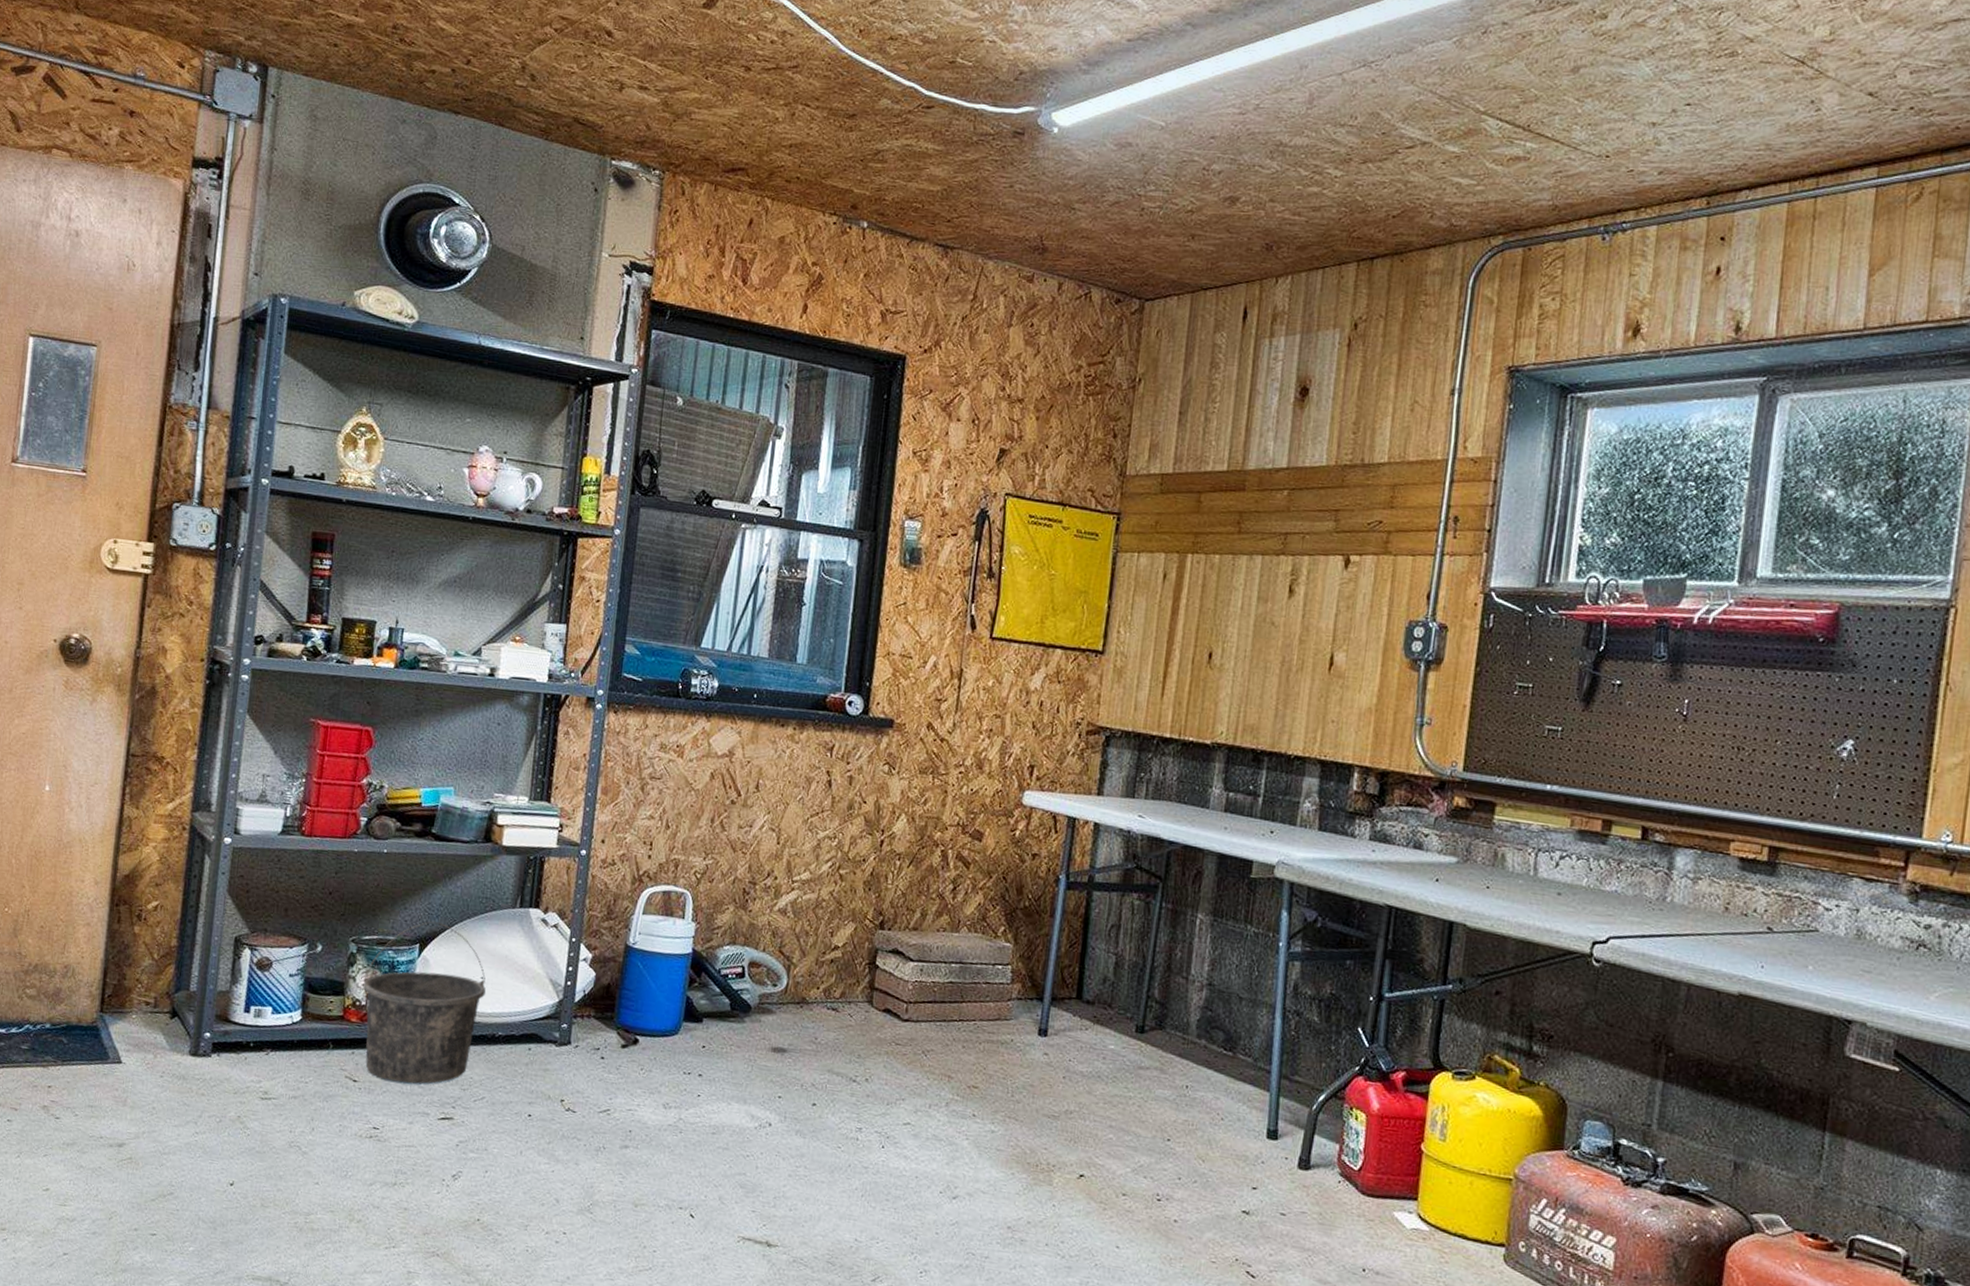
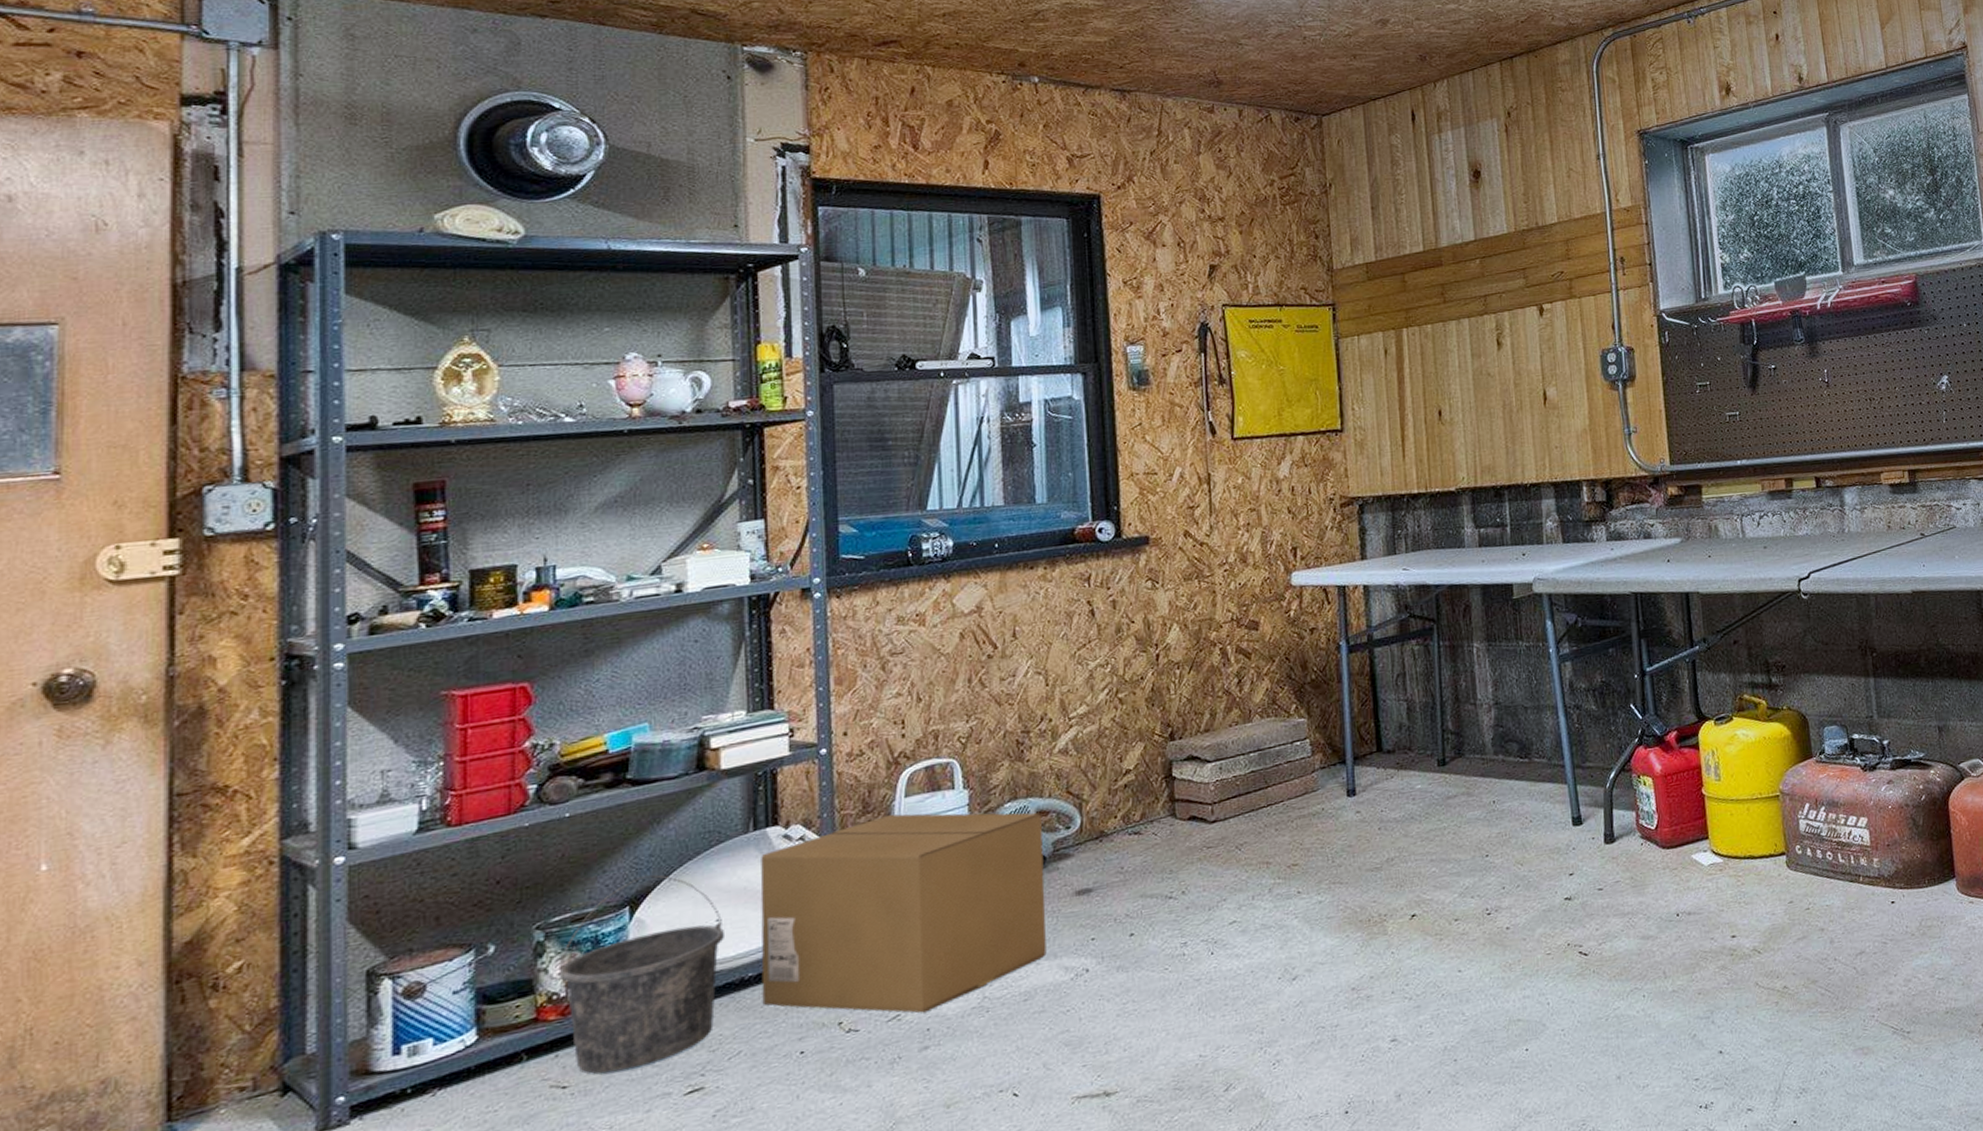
box: none [506,926,755,1116] -> present [760,812,1047,1013]

